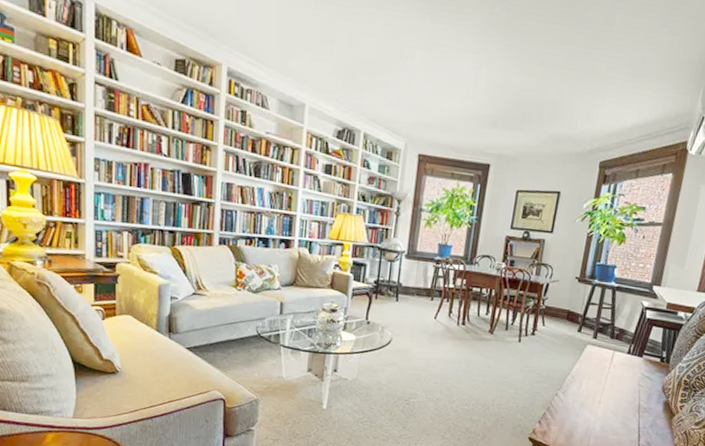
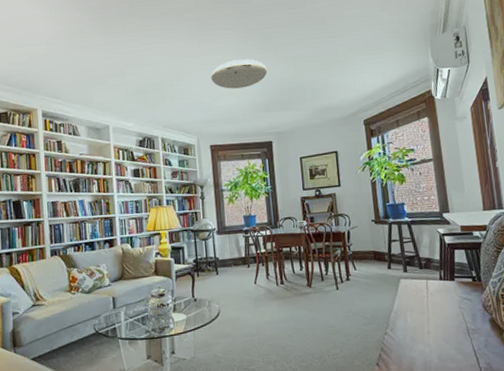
ceiling light: none [436,51,506,92] -> present [210,59,268,89]

